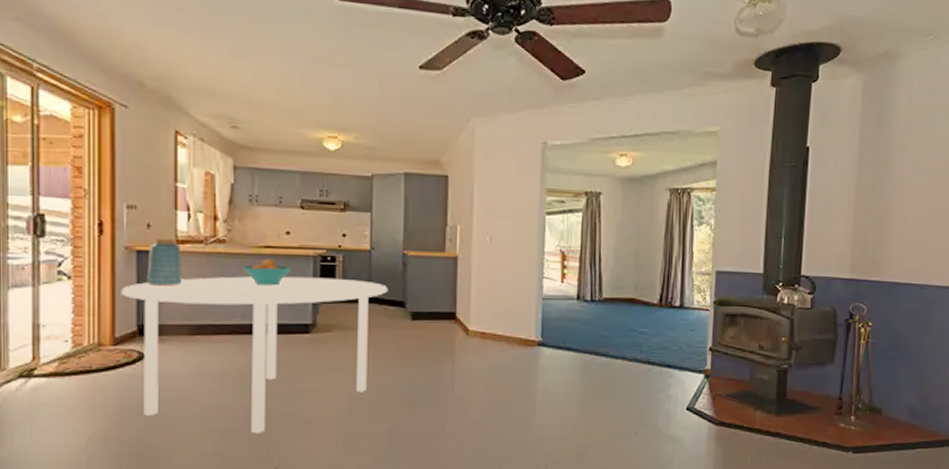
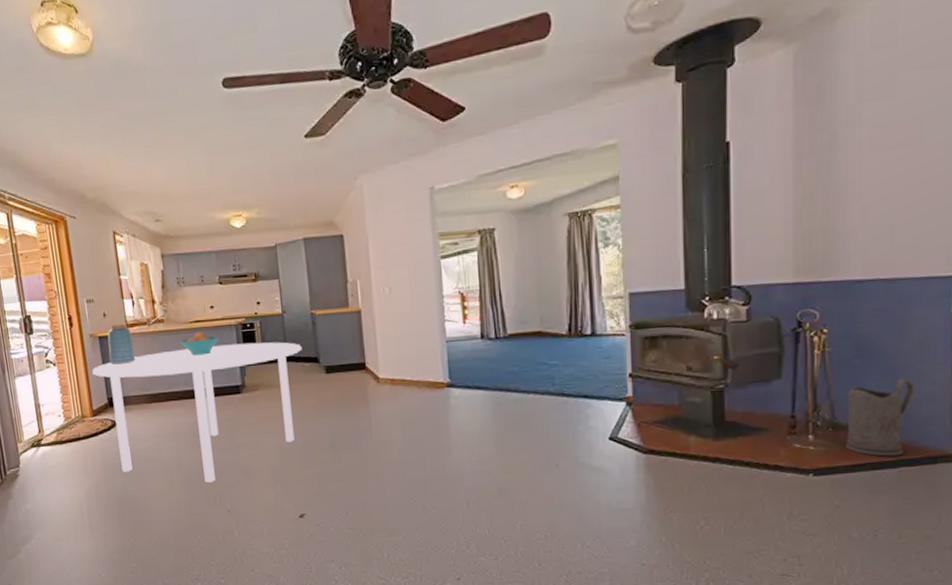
jug: none [878,371,932,439] -> present [846,378,915,457]

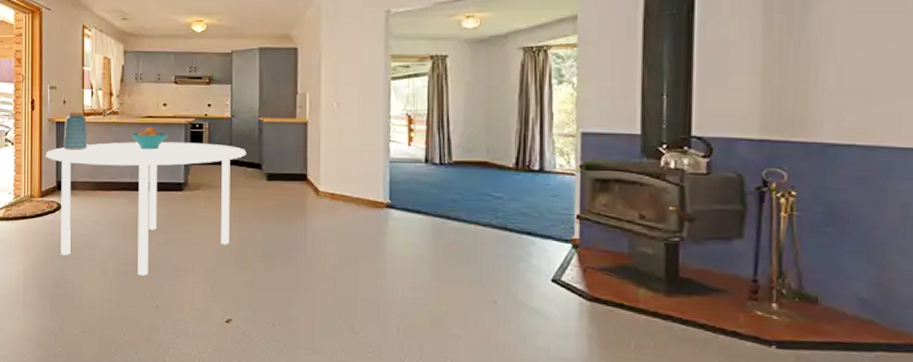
jug: present [846,378,915,457] -> none [814,253,895,339]

